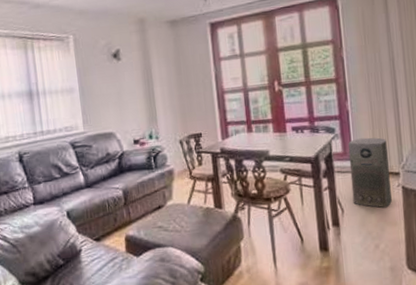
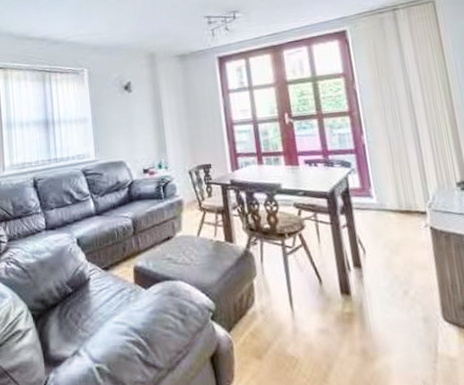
air purifier: present [348,137,392,208] -> none [366,173,420,250]

